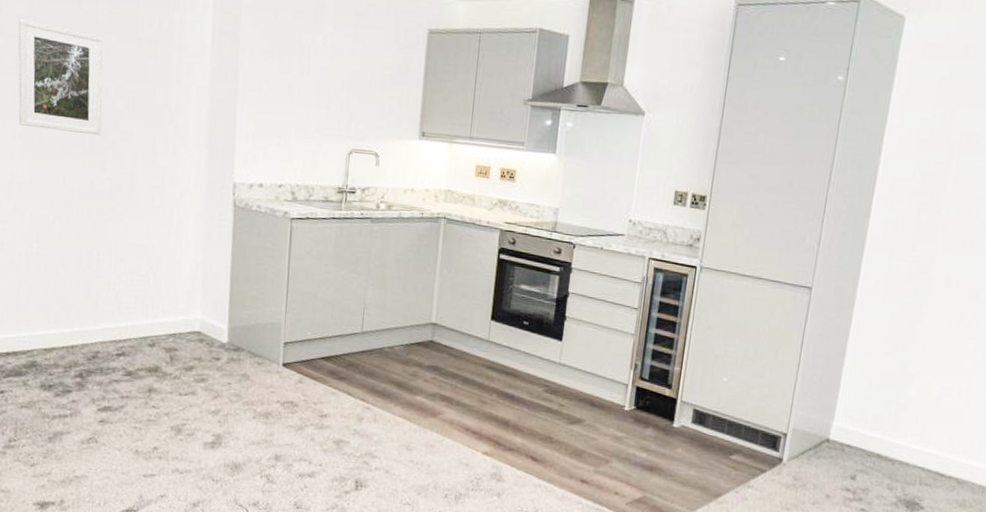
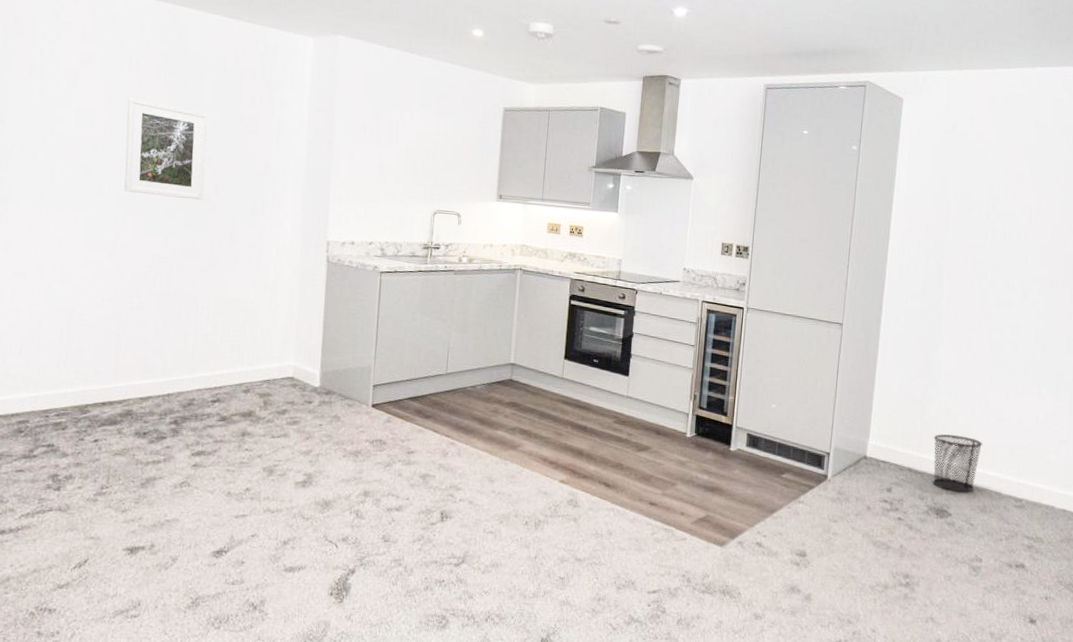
waste bin: none [904,417,969,484] -> present [932,434,983,492]

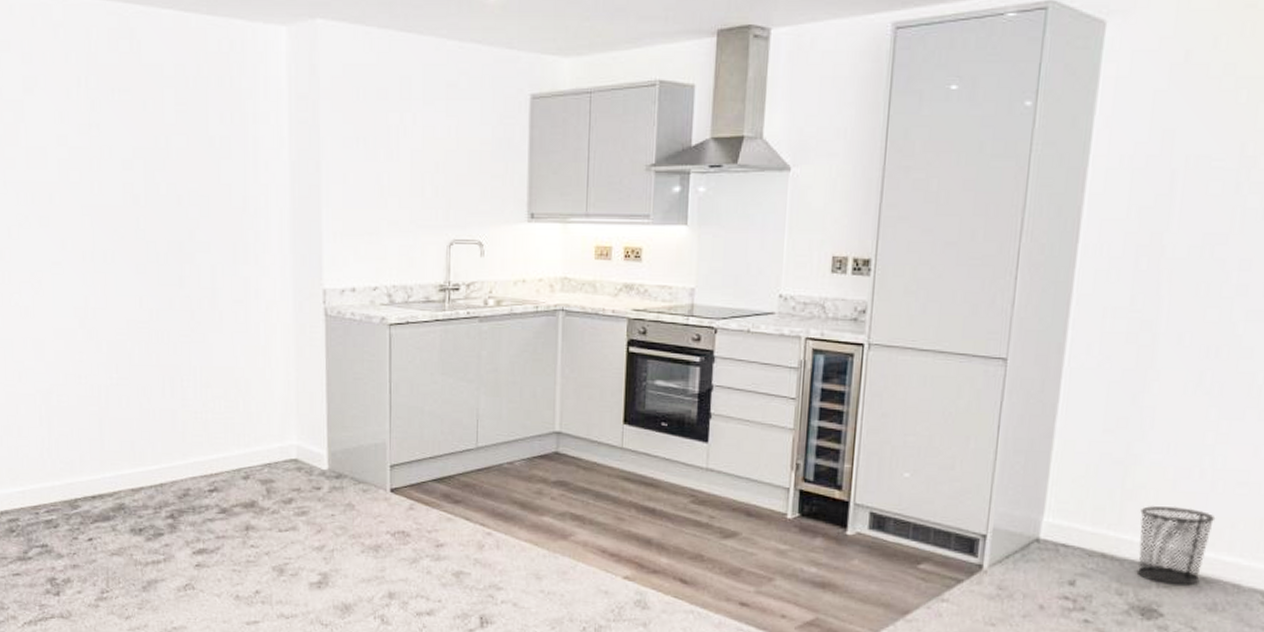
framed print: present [124,97,208,201] -> none [81,128,177,249]

